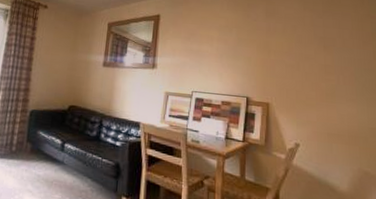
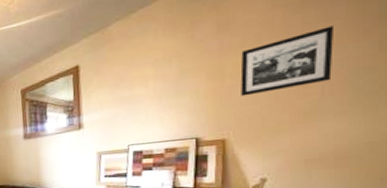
picture frame: none [281,32,345,73] -> present [240,25,335,97]

